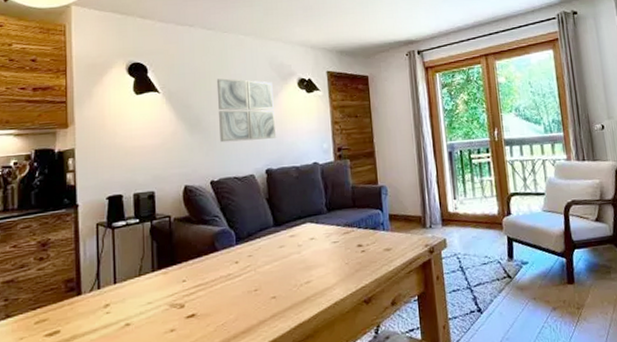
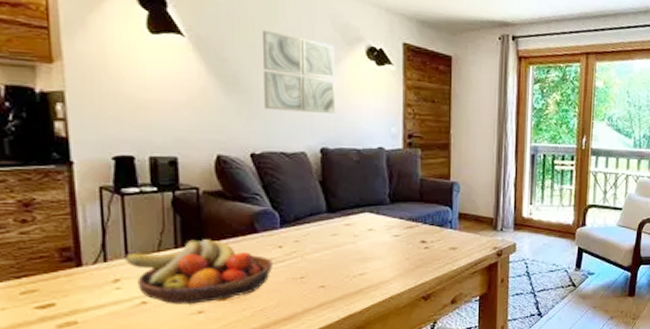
fruit bowl: none [113,261,231,325] -> present [124,239,272,304]

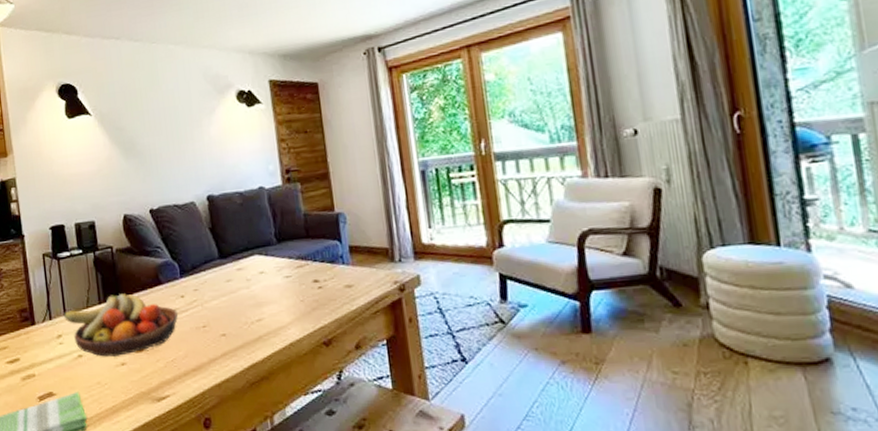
wall art: present [261,30,336,113] -> none [148,95,217,167]

